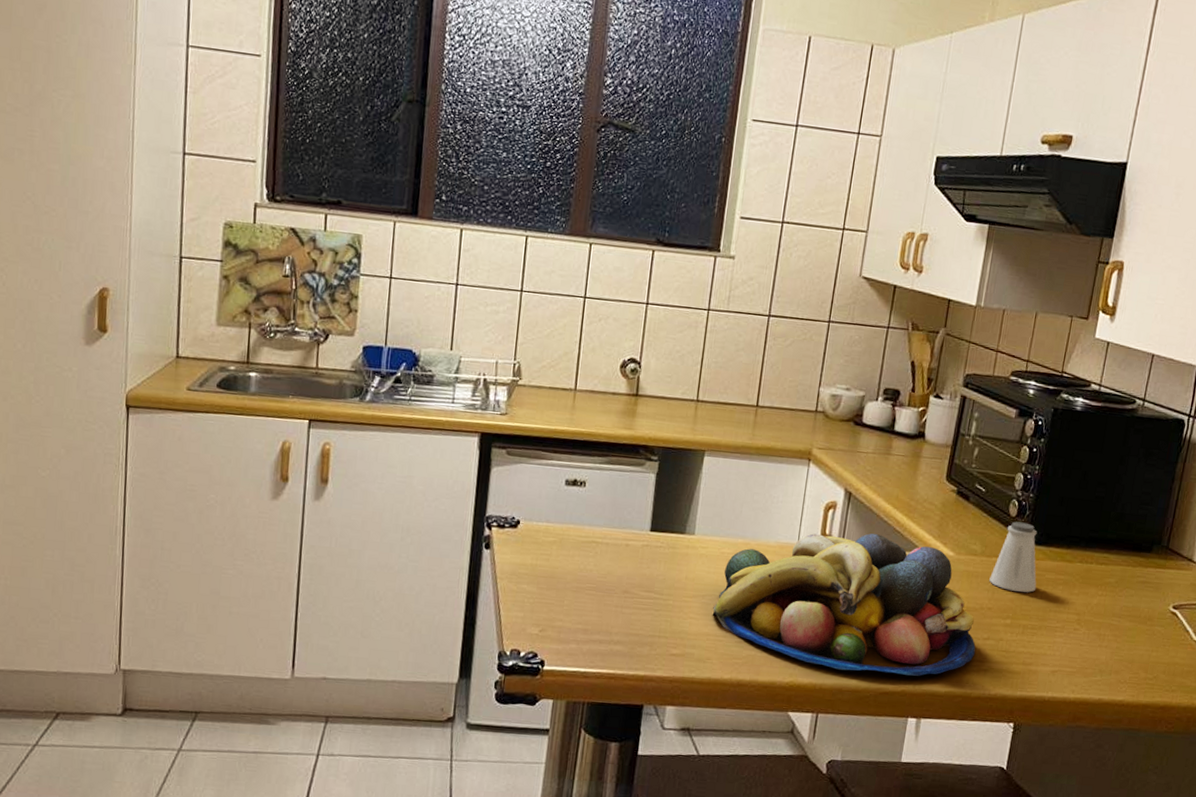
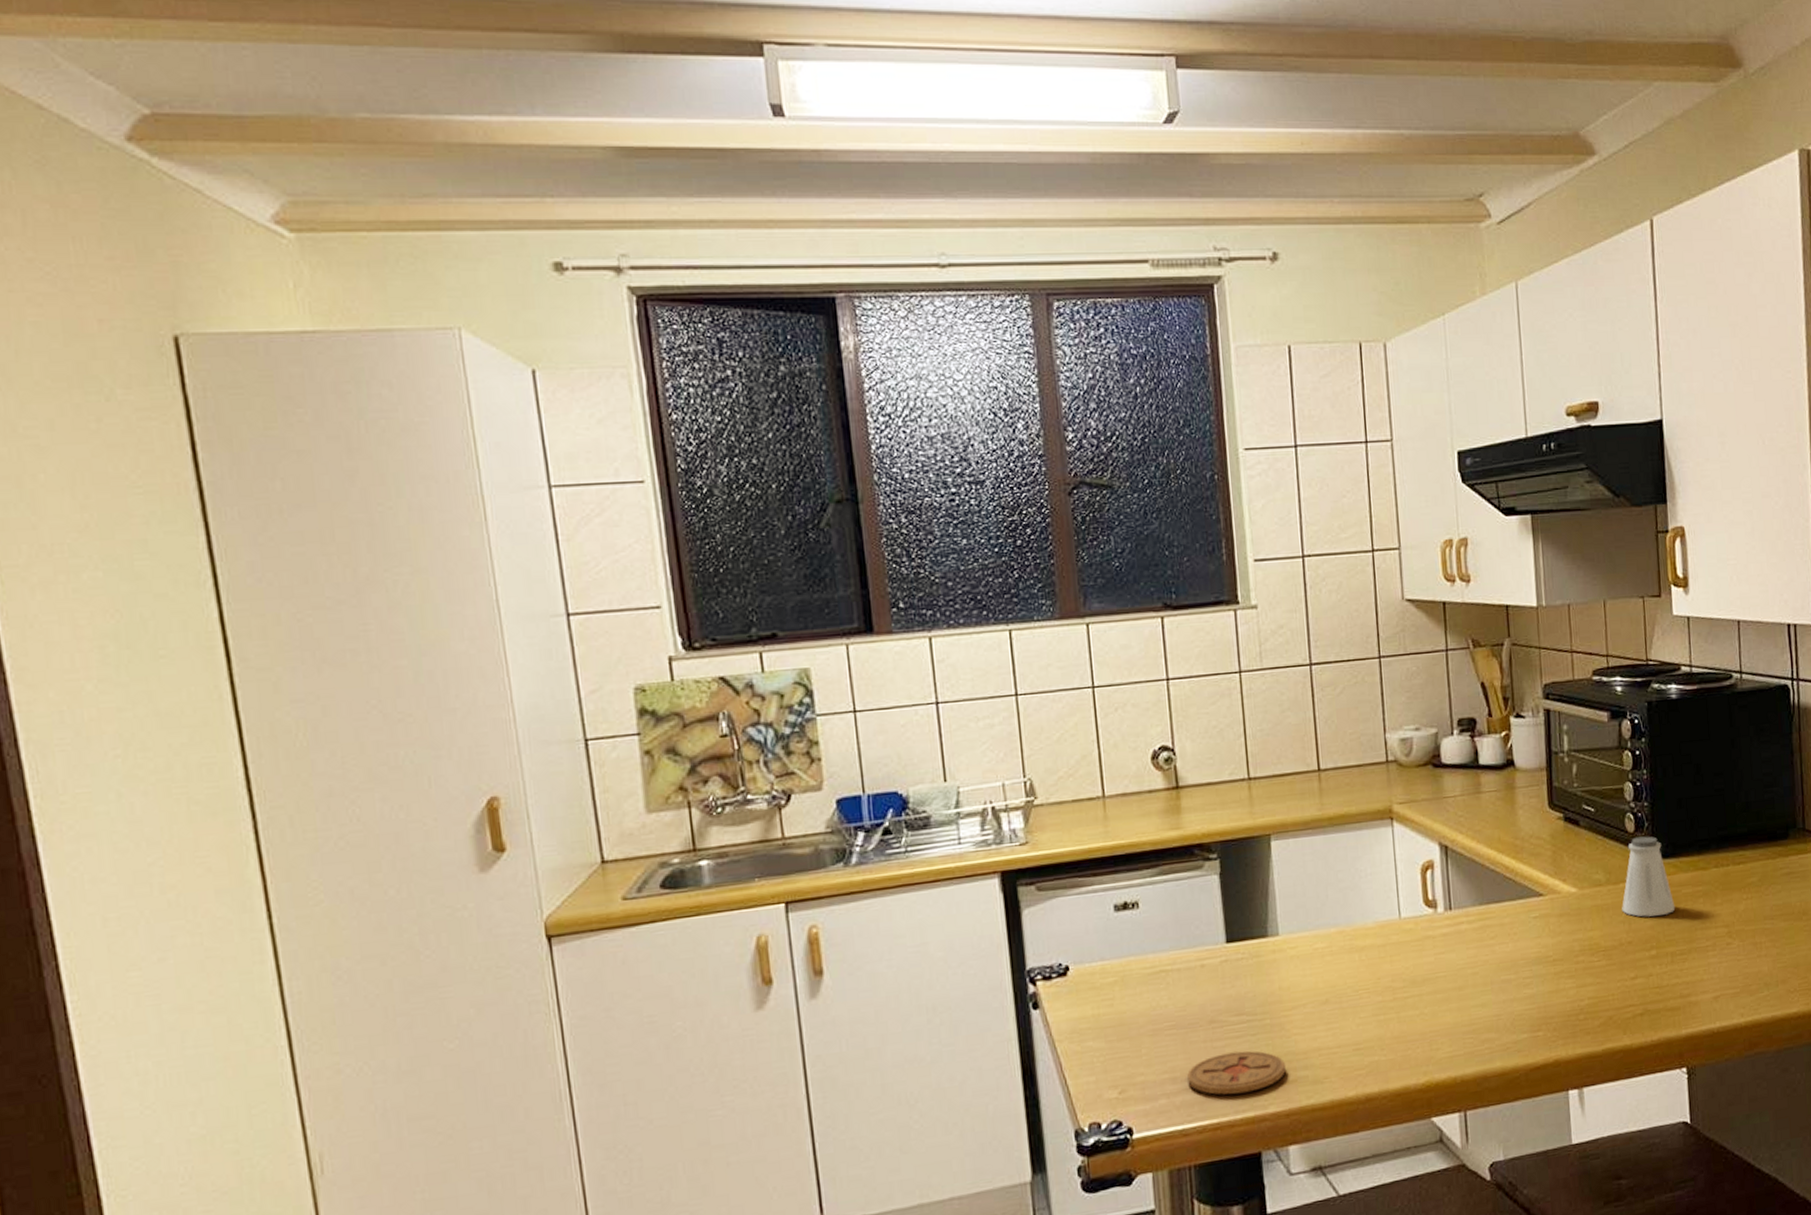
coaster: none [596,619,678,656] -> present [1187,1050,1287,1095]
fruit bowl: present [713,533,976,676] -> none [1318,886,1626,1055]

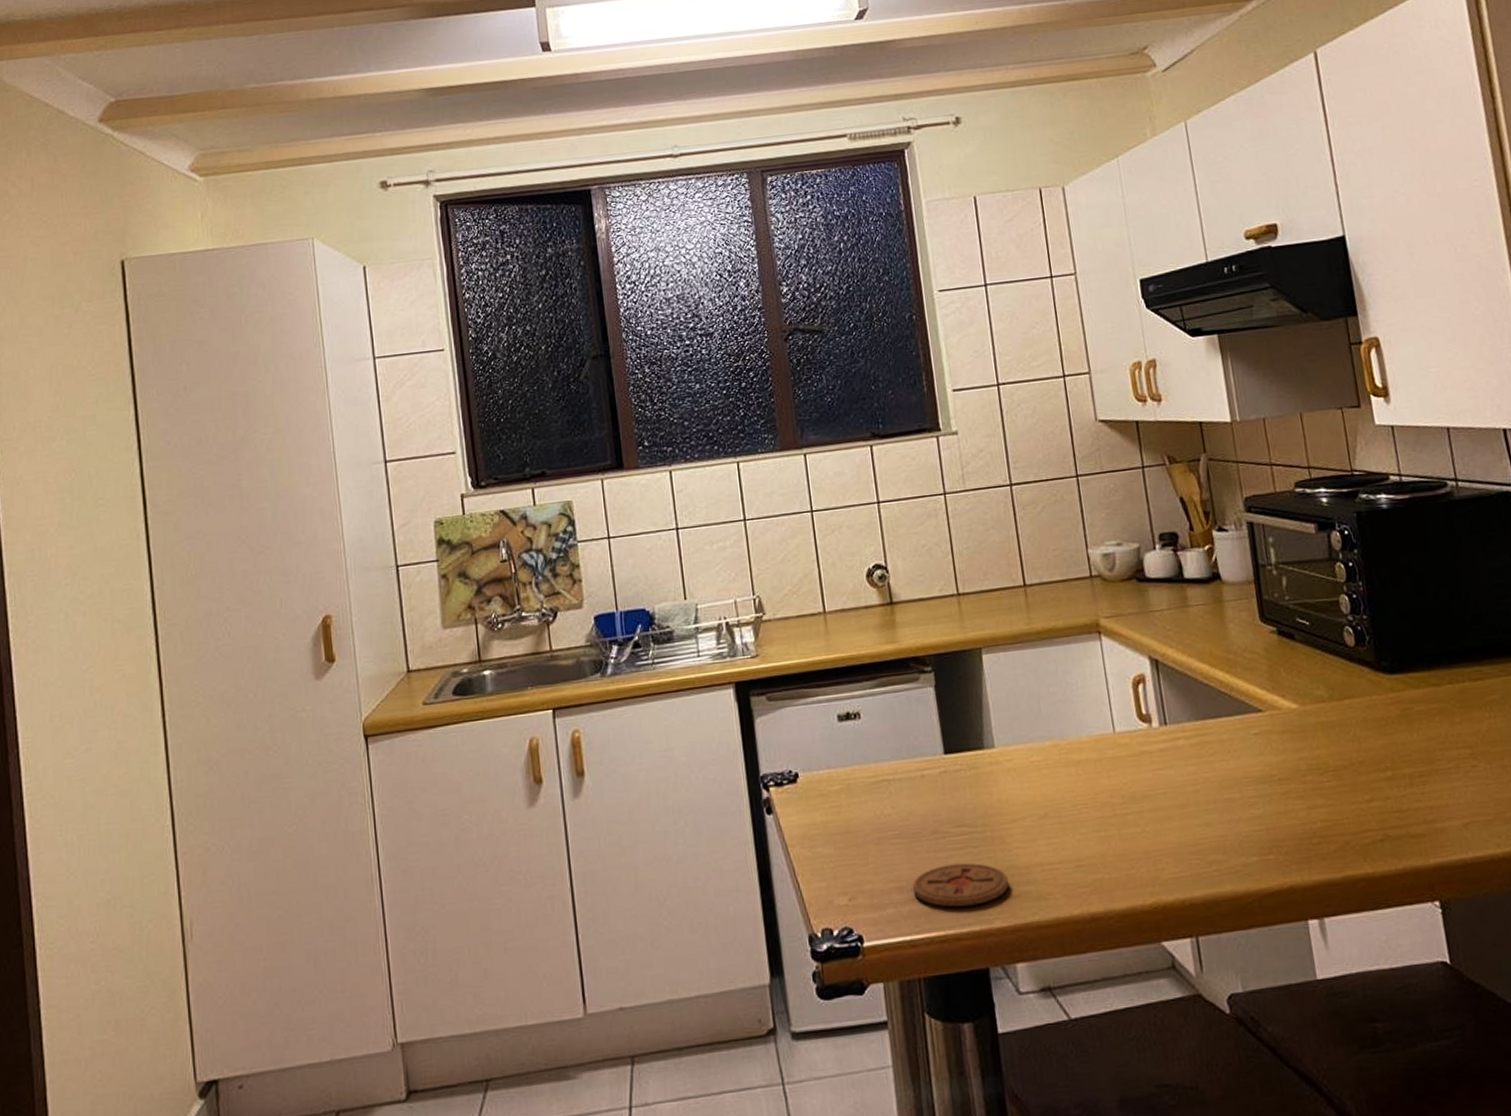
saltshaker: present [1622,836,1676,917] -> none [1348,650,1409,736]

